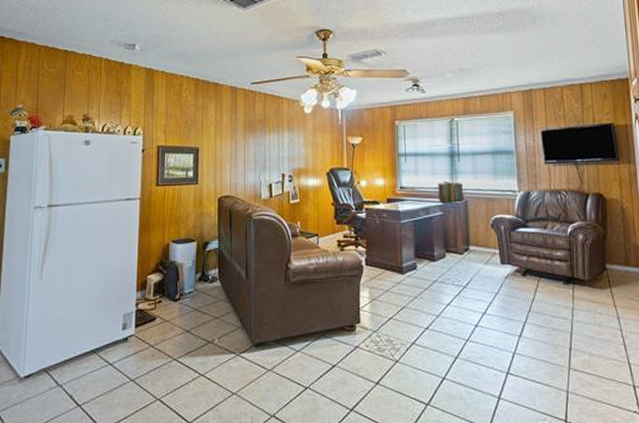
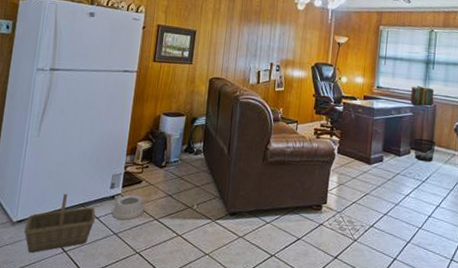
basket: none [33,340,109,410] -> present [24,193,96,253]
pet bowl: none [126,334,161,364] -> present [111,194,145,220]
waste bin: none [448,239,473,264] -> present [413,138,436,162]

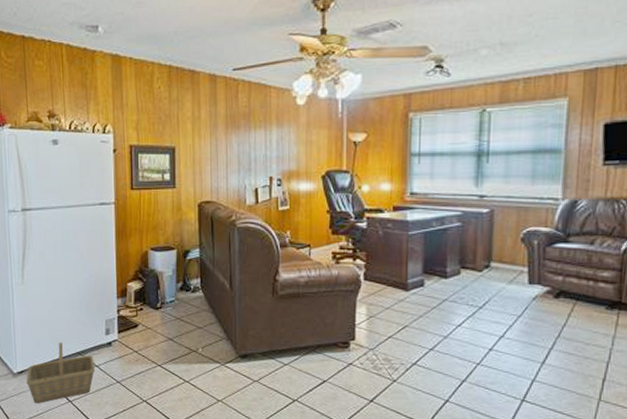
pet bowl: present [111,194,145,220] -> none [111,340,145,368]
books: present [410,85,434,107] -> none [457,186,489,212]
waste bin: present [413,138,436,162] -> none [464,254,496,282]

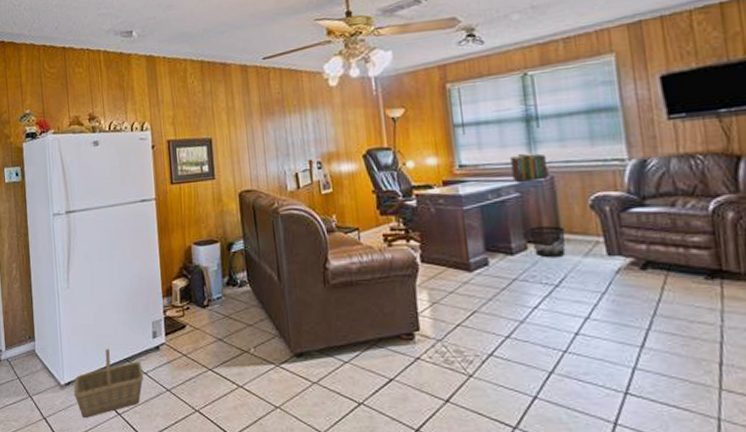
books: none [457,186,489,212] -> present [510,153,548,182]
waste bin: none [464,254,496,282] -> present [529,226,566,257]

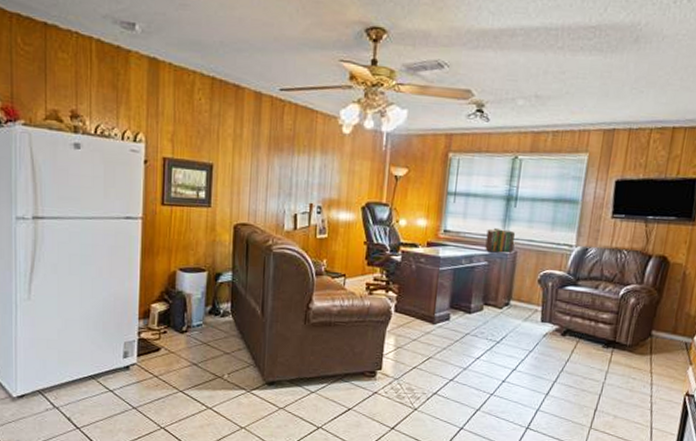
basket: present [73,348,144,418] -> none [28,364,110,430]
waste bin: present [529,226,566,257] -> none [487,292,515,319]

